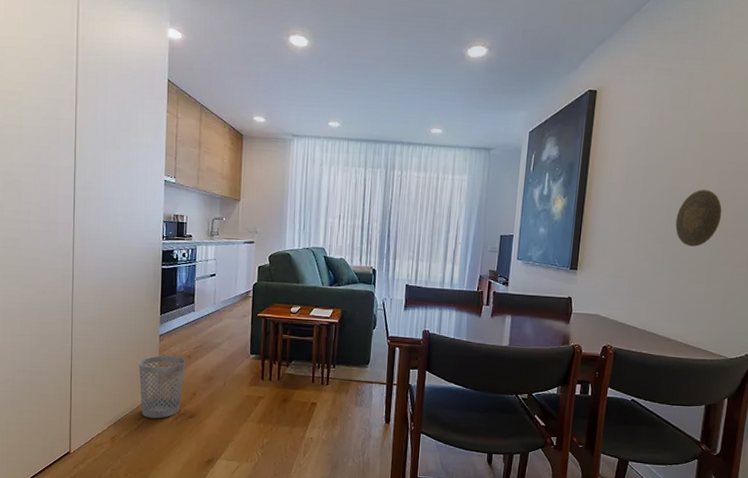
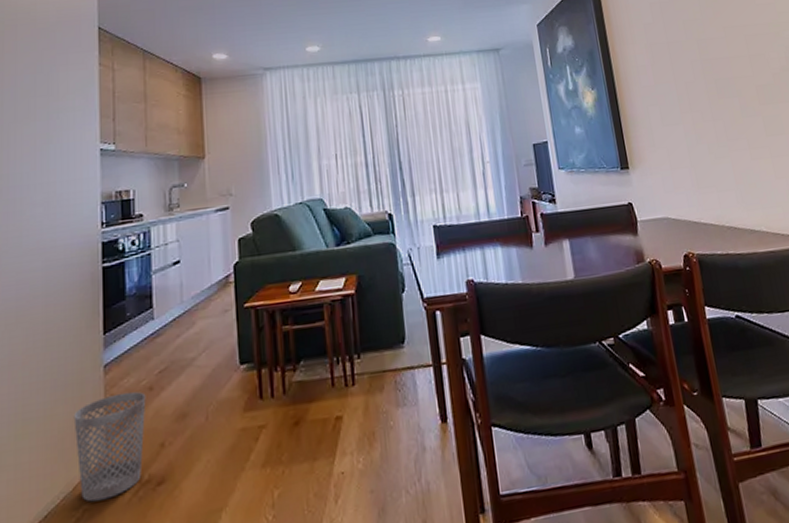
decorative plate: present [675,190,722,247] -> none [715,57,763,120]

